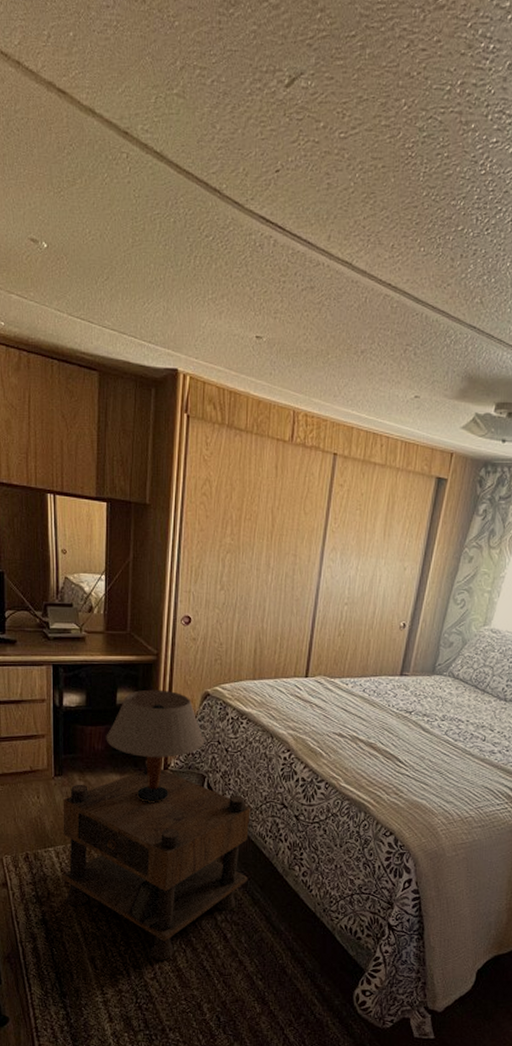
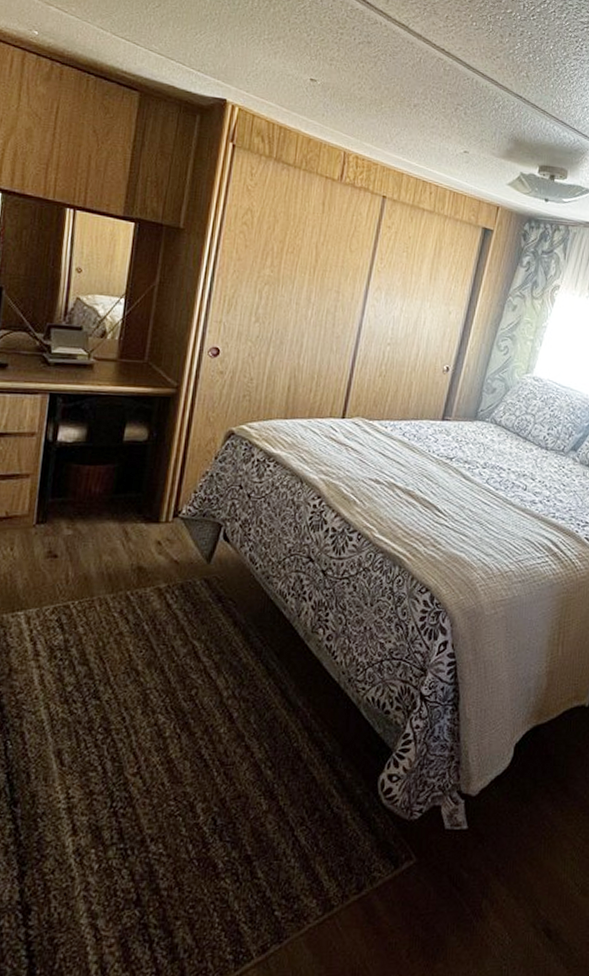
nightstand: present [61,761,250,960] -> none [29,506,272,750]
table lamp: present [106,689,204,802] -> none [106,425,224,555]

